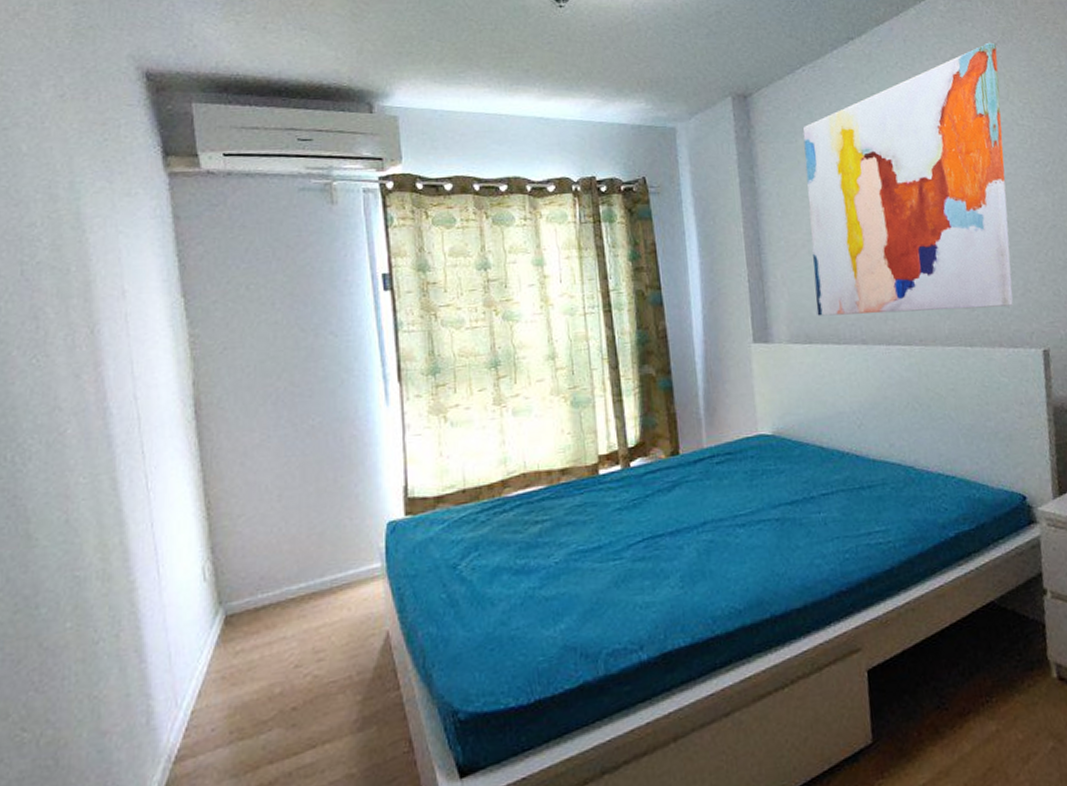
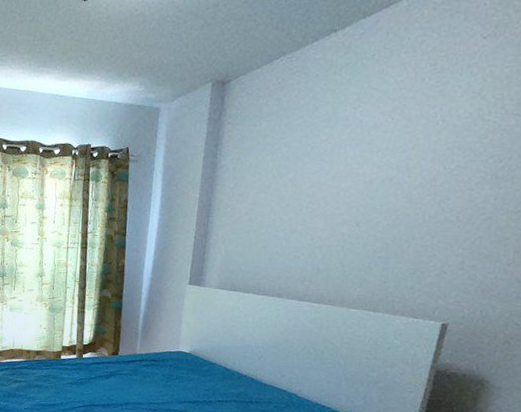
wall art: present [802,42,1014,316] -> none [245,35,485,283]

